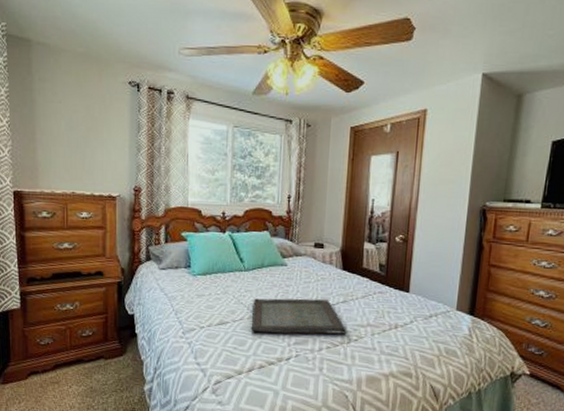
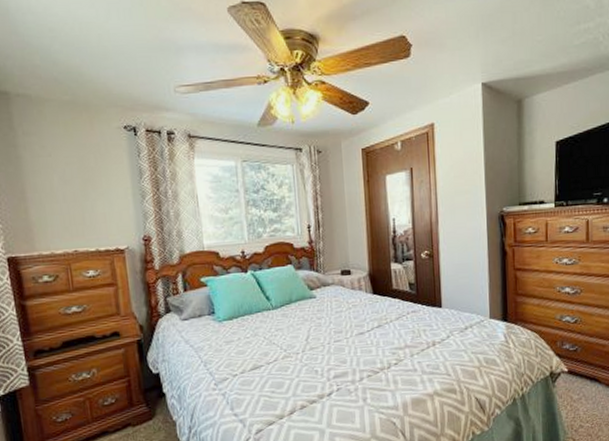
serving tray: present [251,298,347,334] -> none [285,327,386,372]

